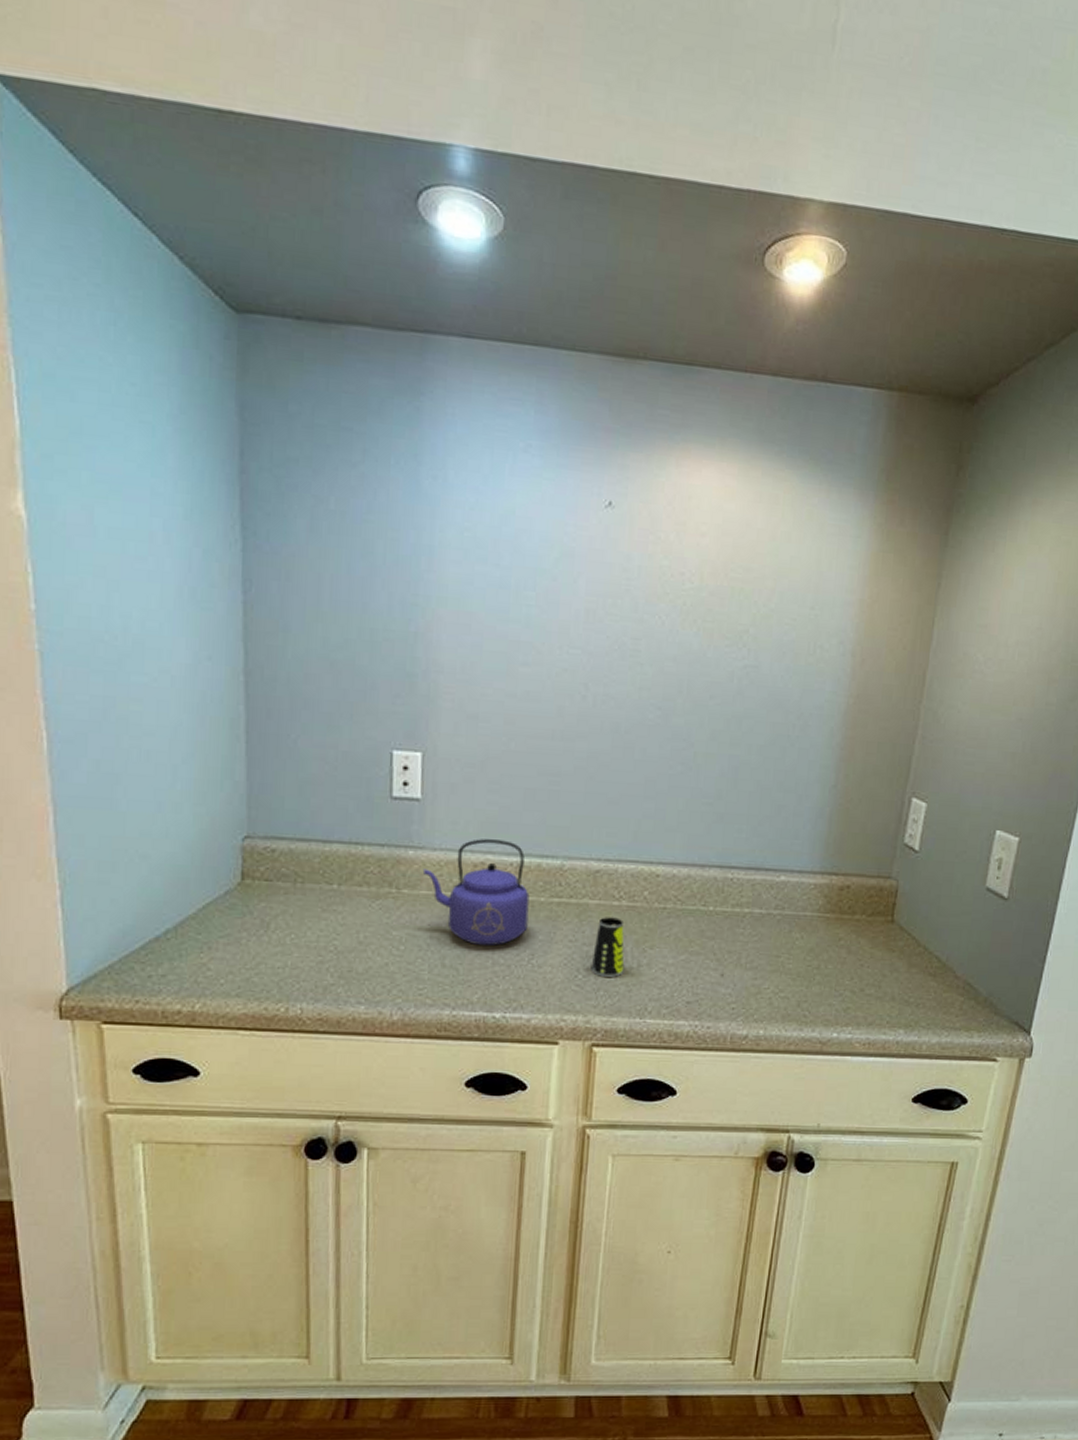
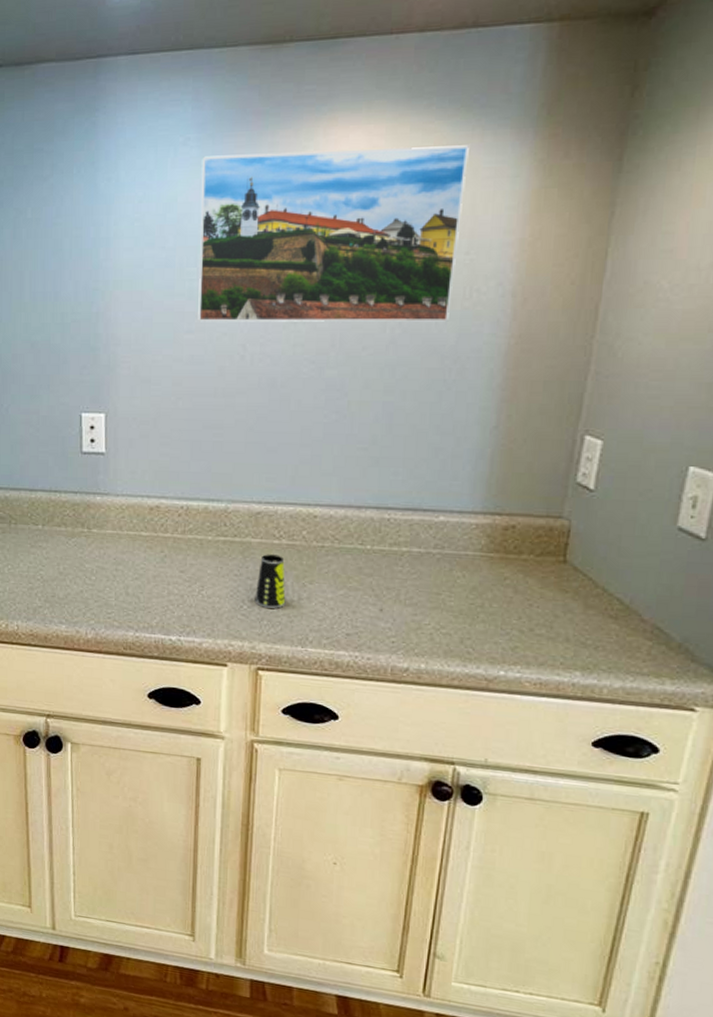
kettle: present [422,839,530,946] -> none [108,486,198,578]
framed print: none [535,468,816,676] -> present [198,145,469,322]

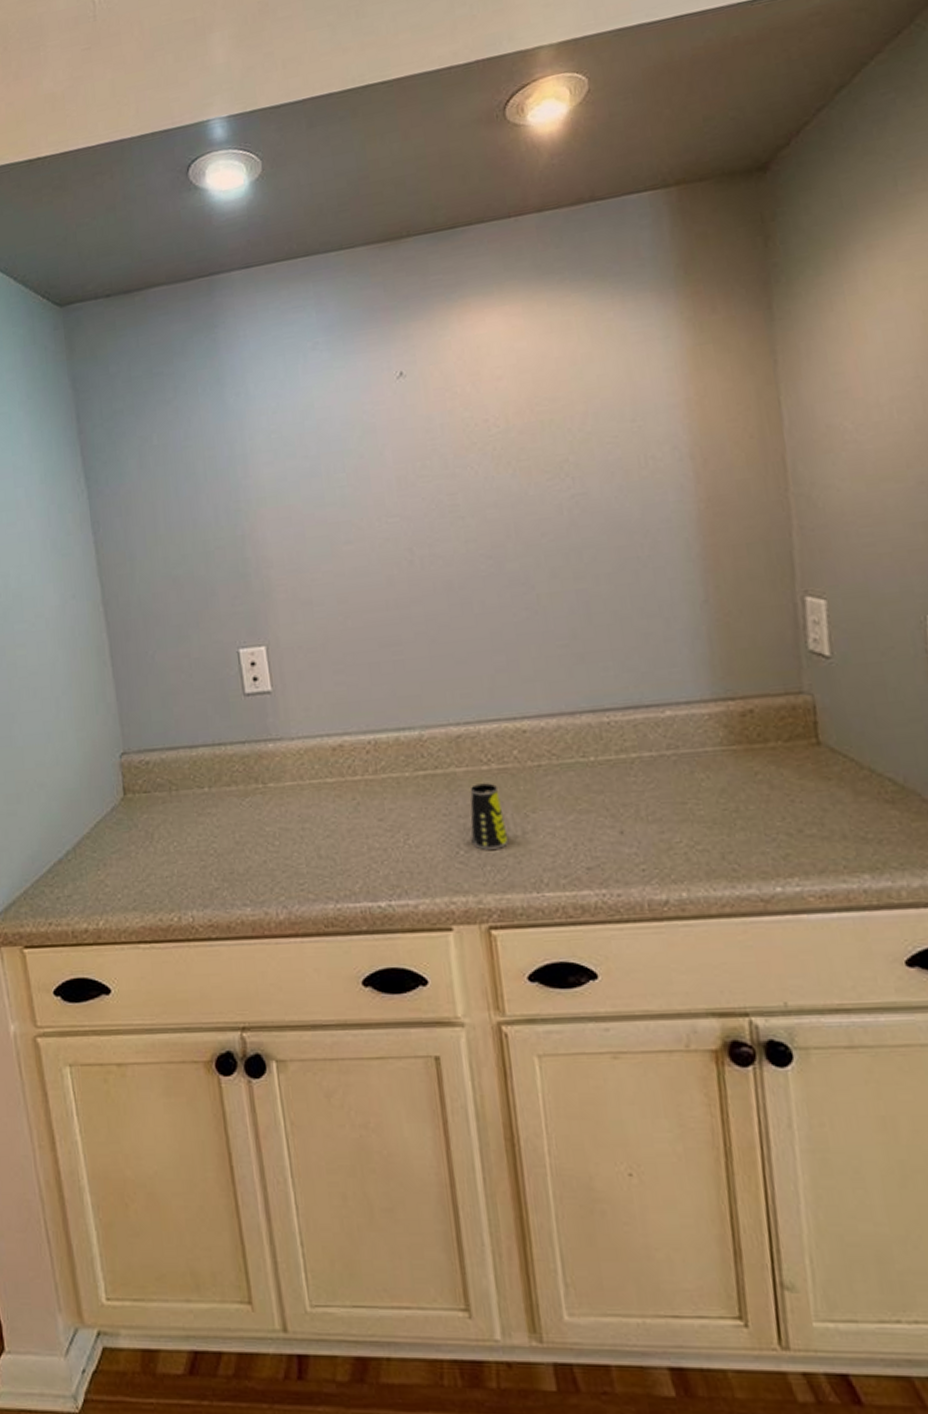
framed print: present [198,145,469,322] -> none [334,313,629,531]

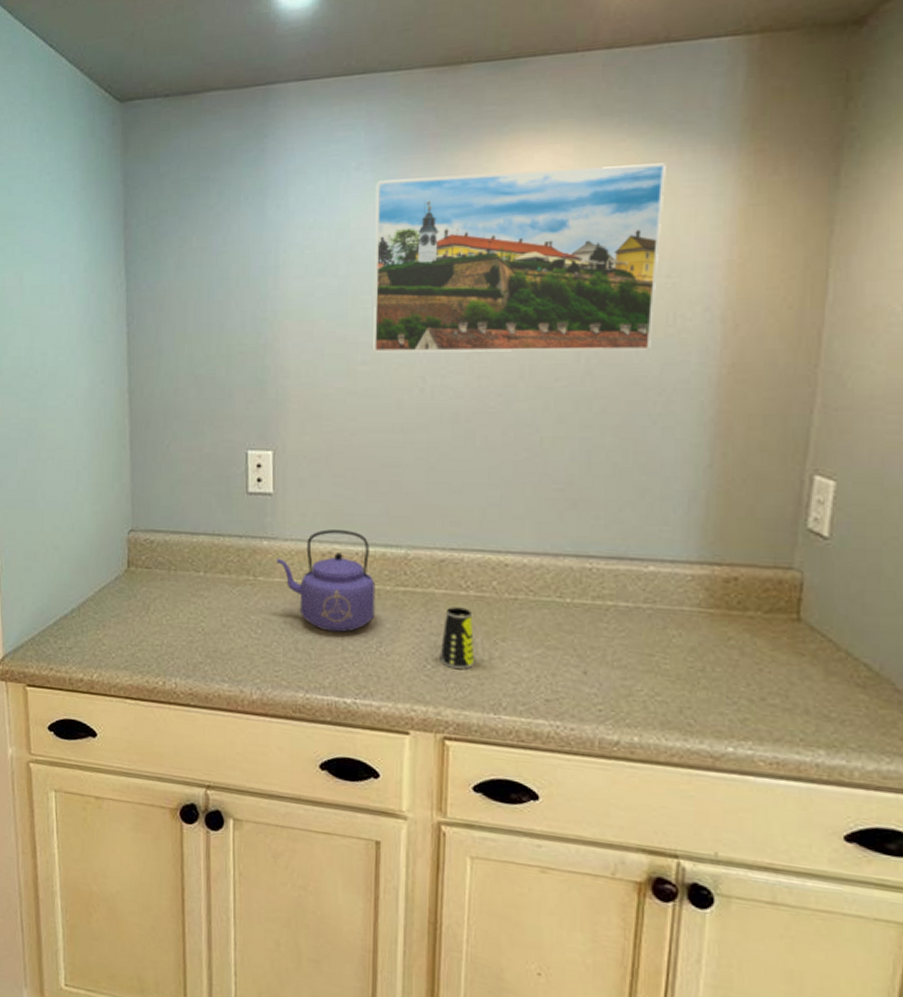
kettle: none [284,719,397,832] -> present [276,529,376,633]
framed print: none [334,313,629,531] -> present [373,163,666,353]

